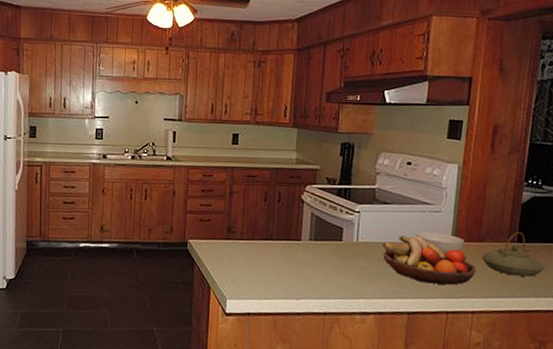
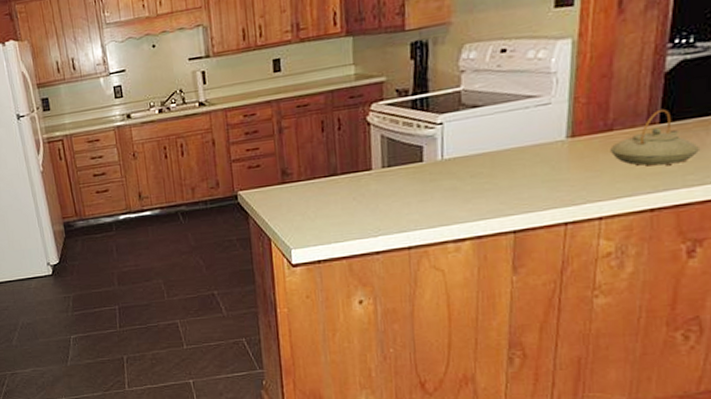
fruit bowl: present [383,235,475,285] -> none [476,138,602,194]
cereal bowl: present [416,232,464,254] -> none [519,129,585,155]

